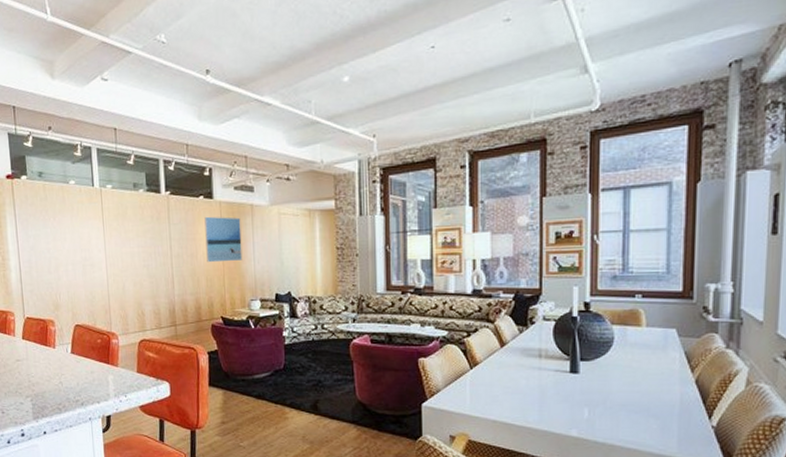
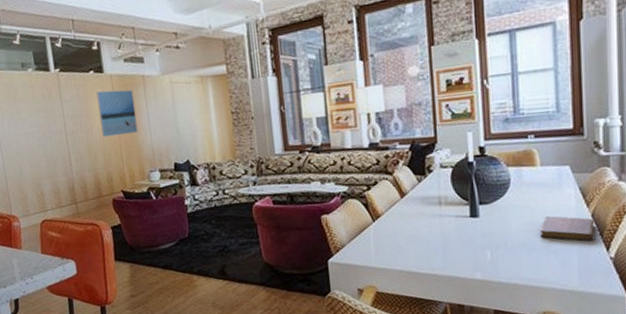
notebook: none [640,378,698,408] -> present [539,216,595,242]

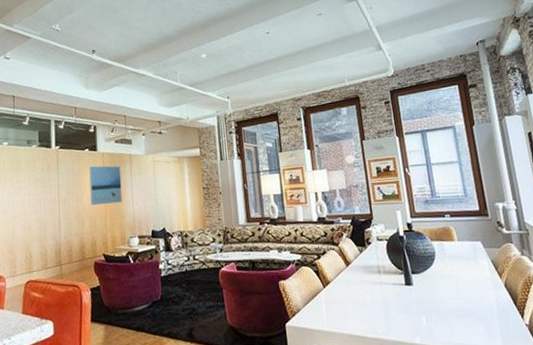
notebook: present [539,216,595,242] -> none [463,285,510,309]

